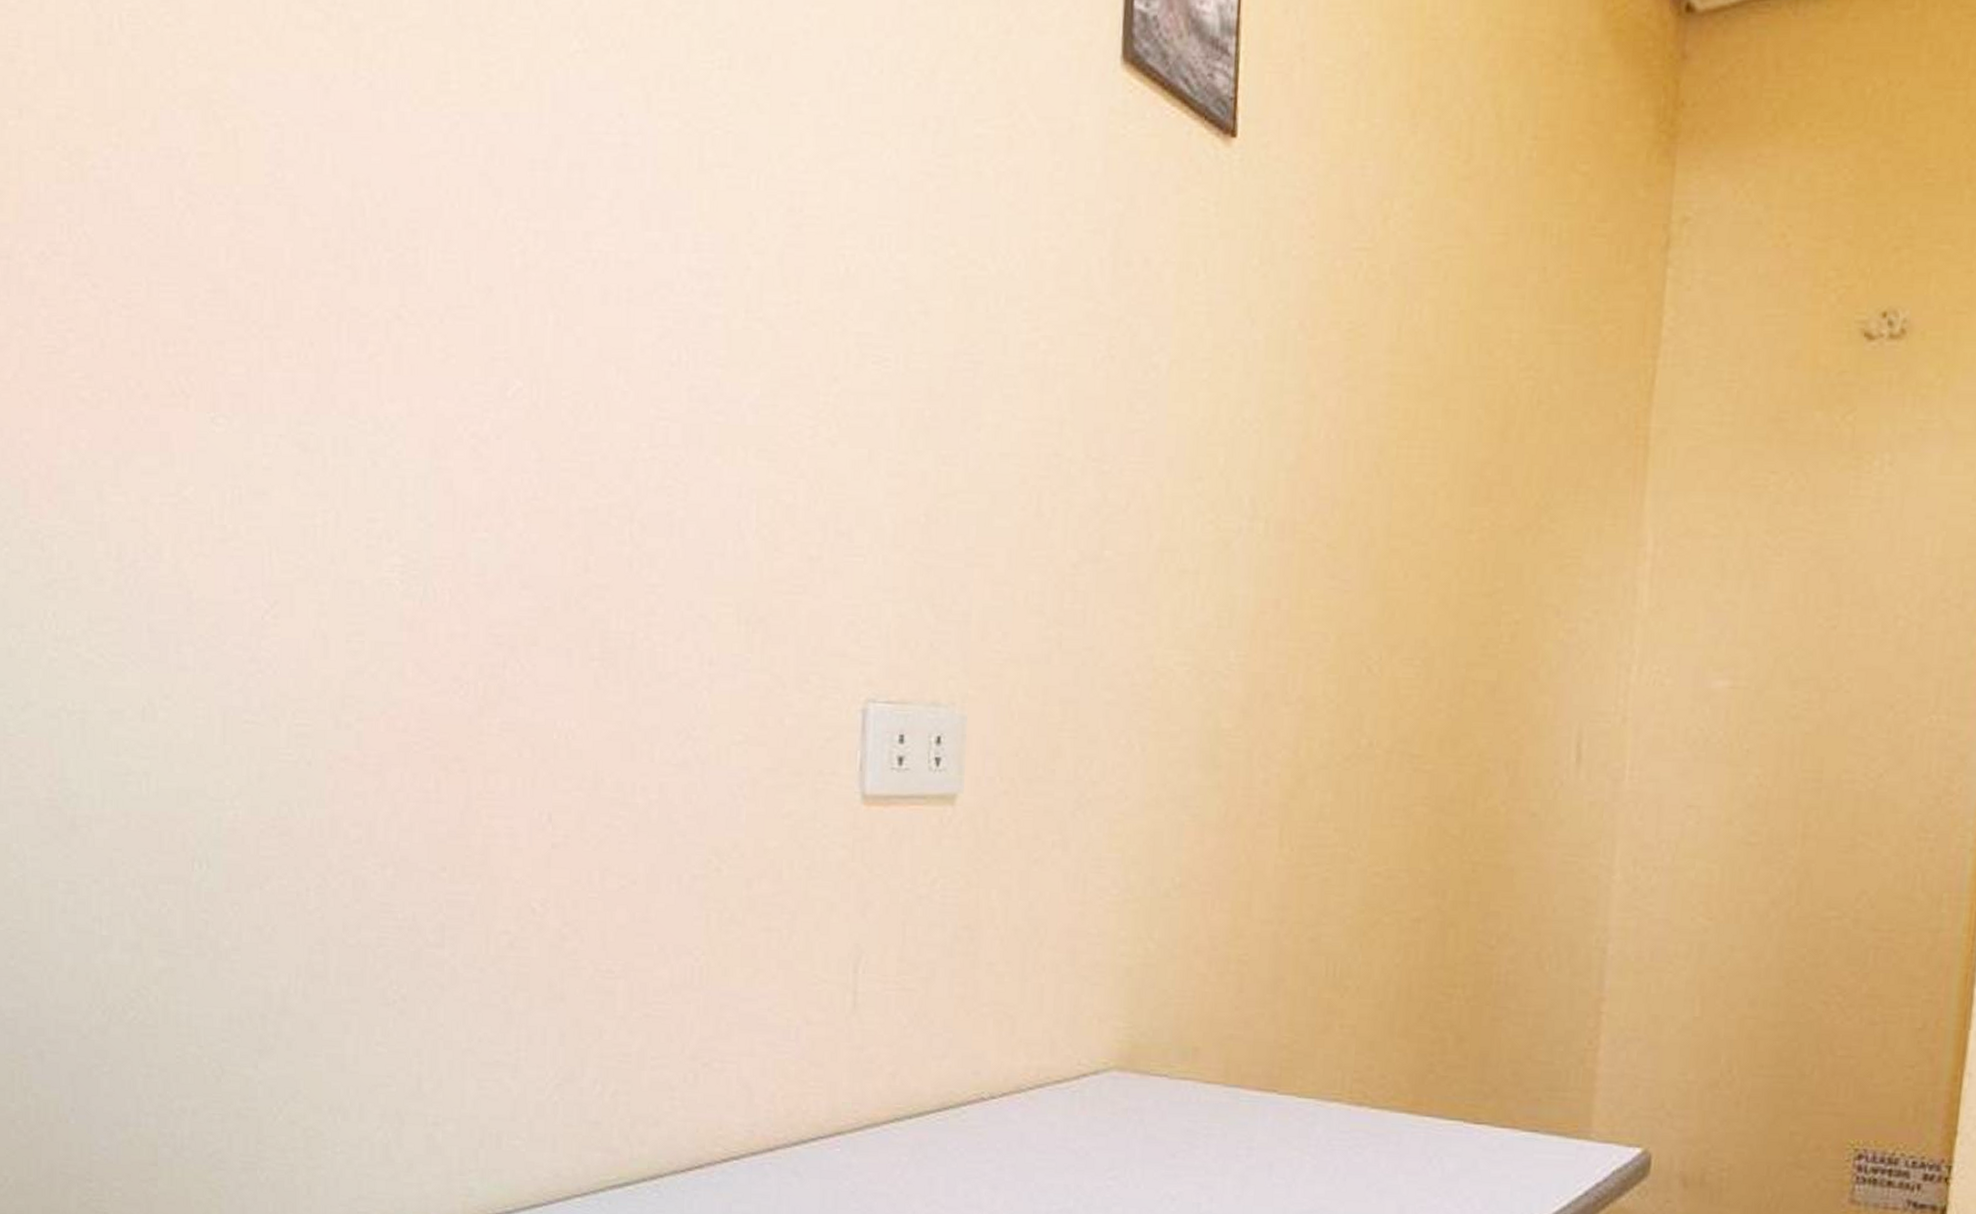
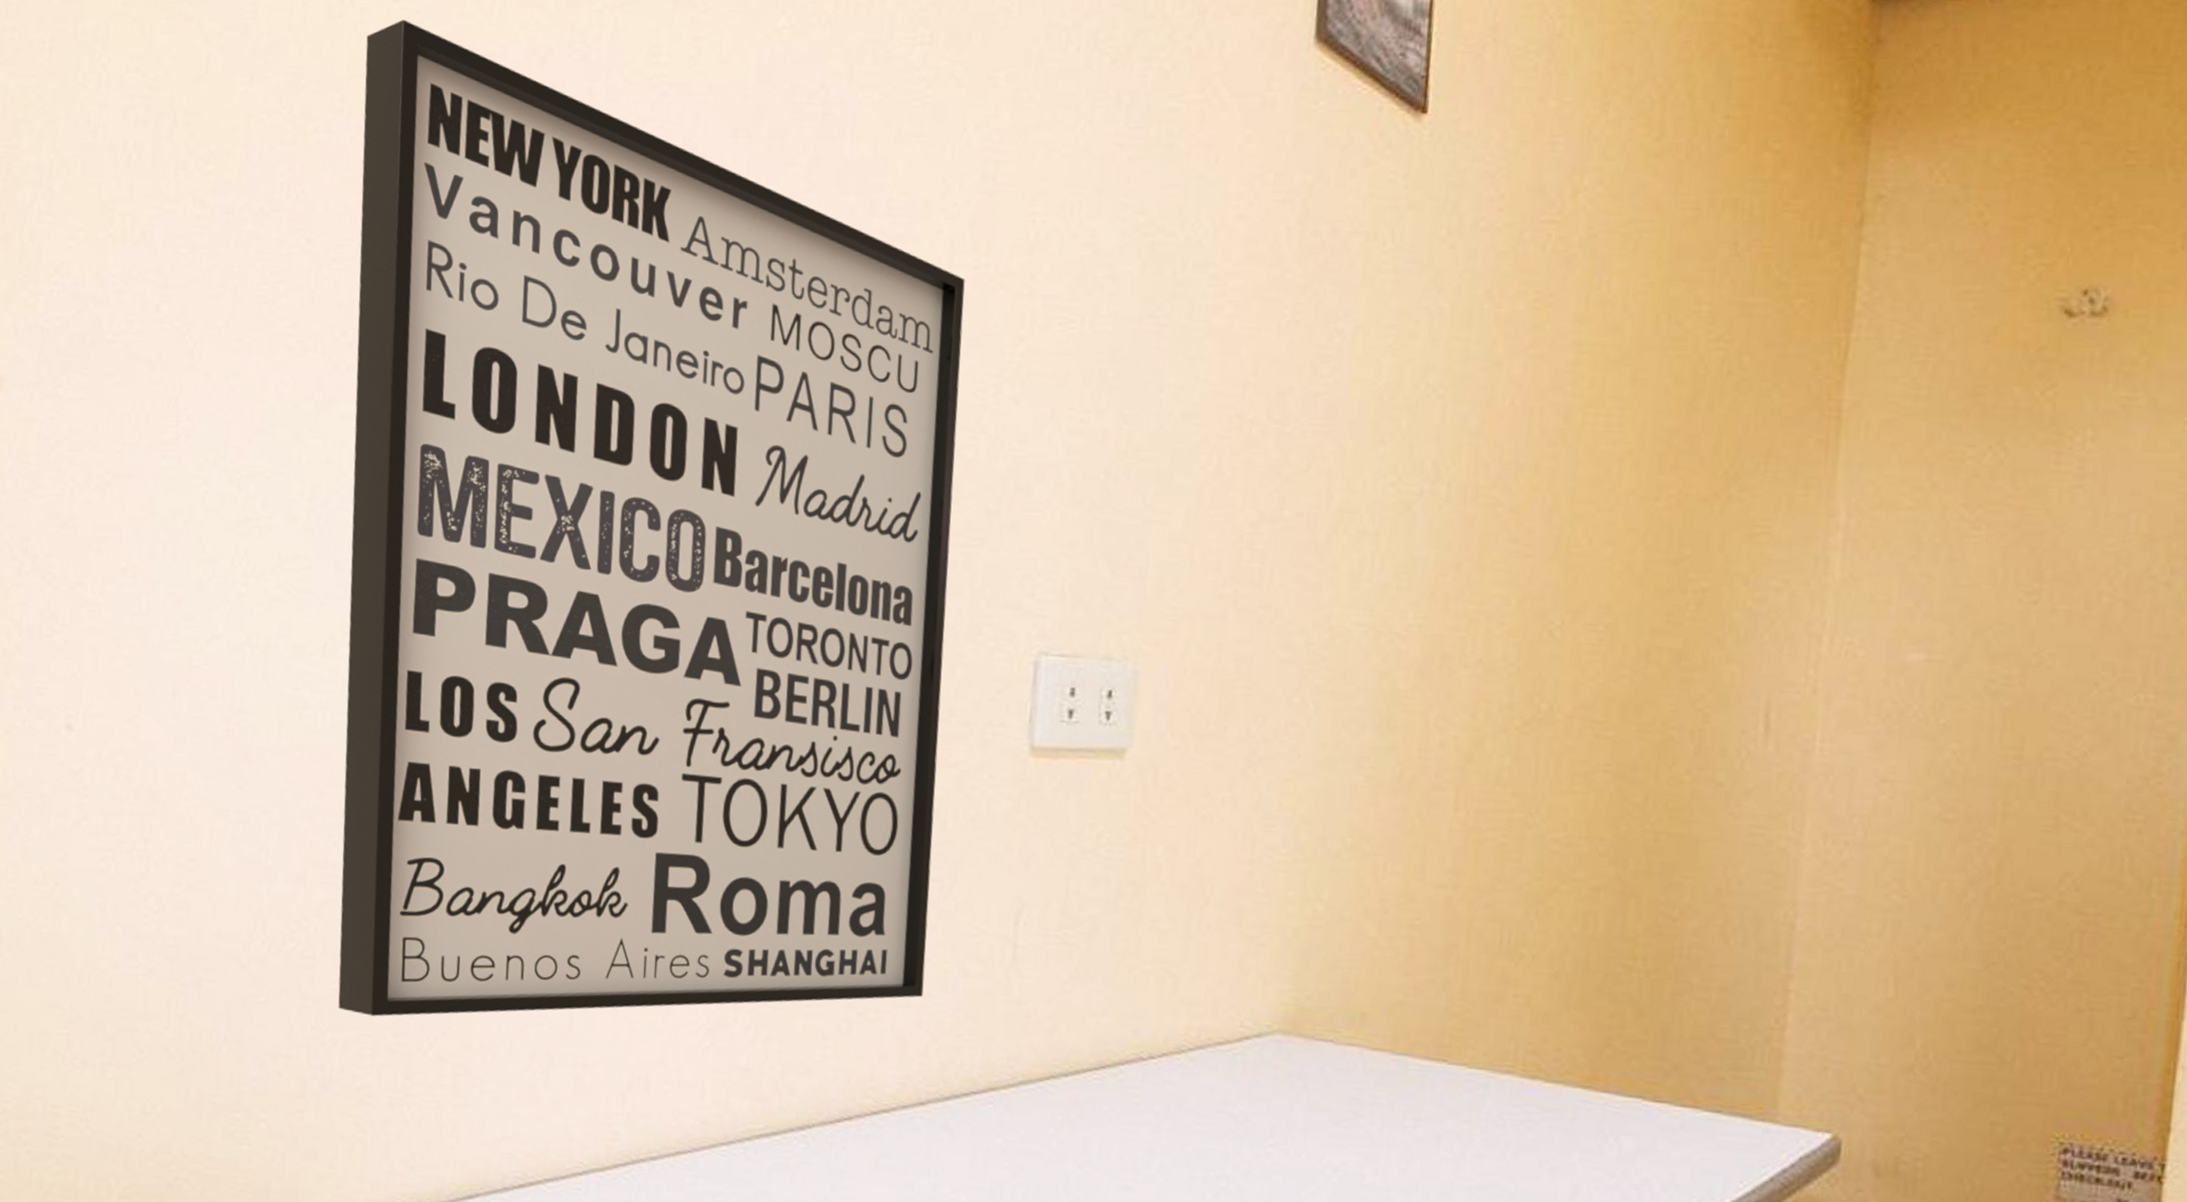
wall art: none [140,46,777,1083] -> present [338,19,965,1017]

